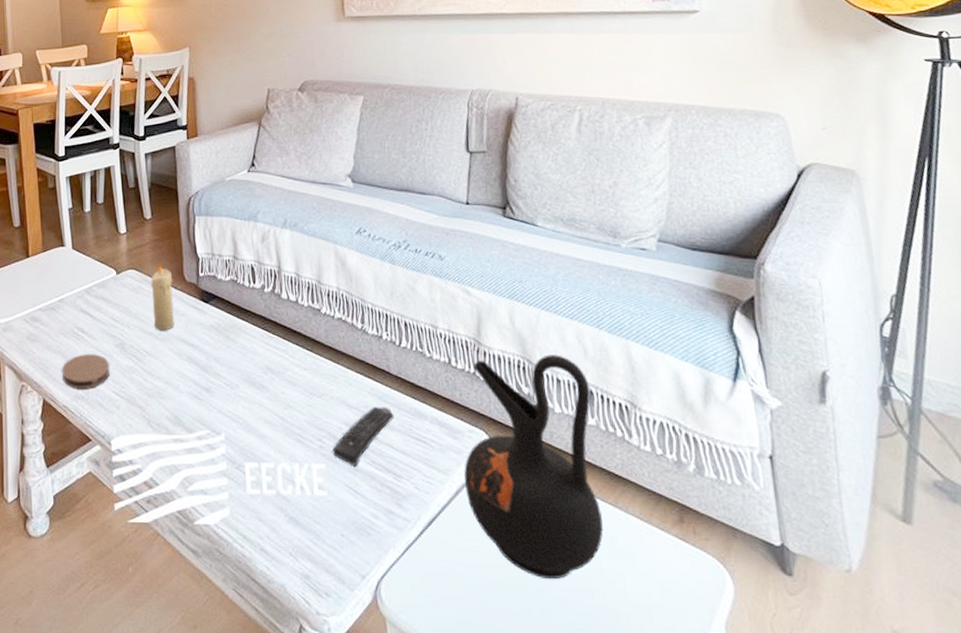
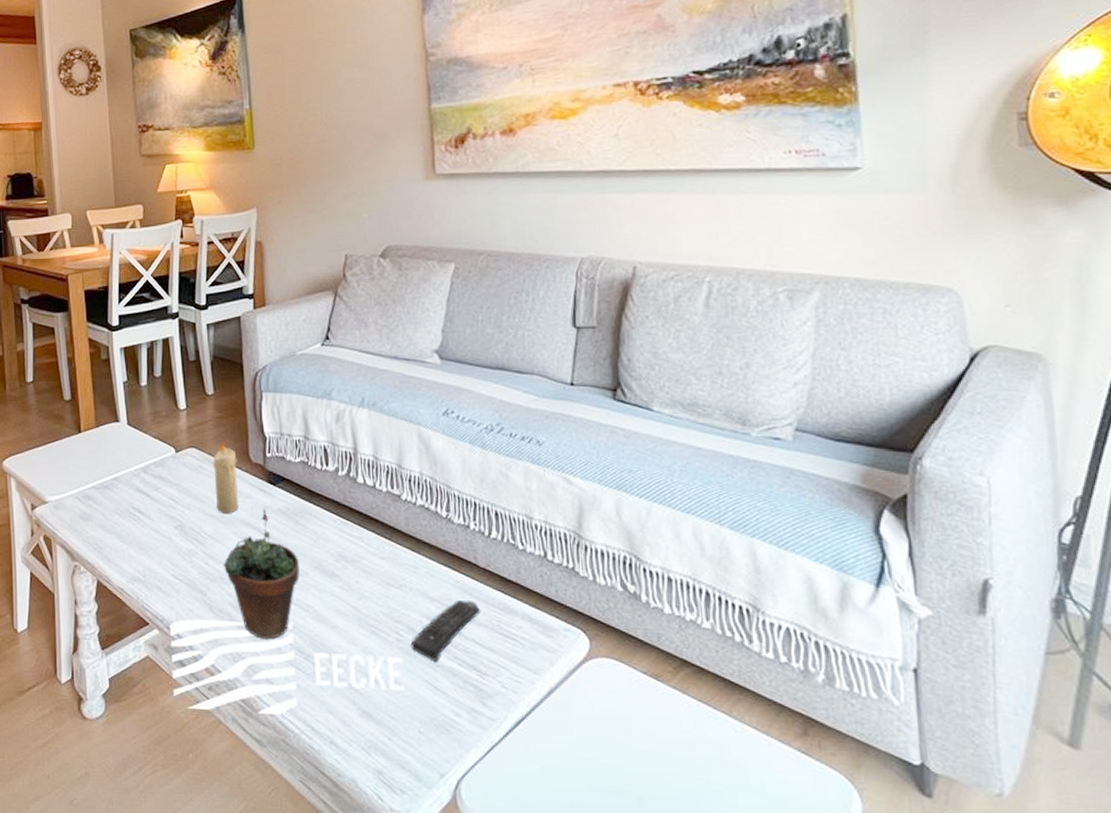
coaster: present [61,354,110,390] -> none [117,535,168,572]
succulent plant: none [161,325,231,451] -> present [224,508,300,639]
ceramic jug: present [464,354,603,580] -> none [557,551,714,788]

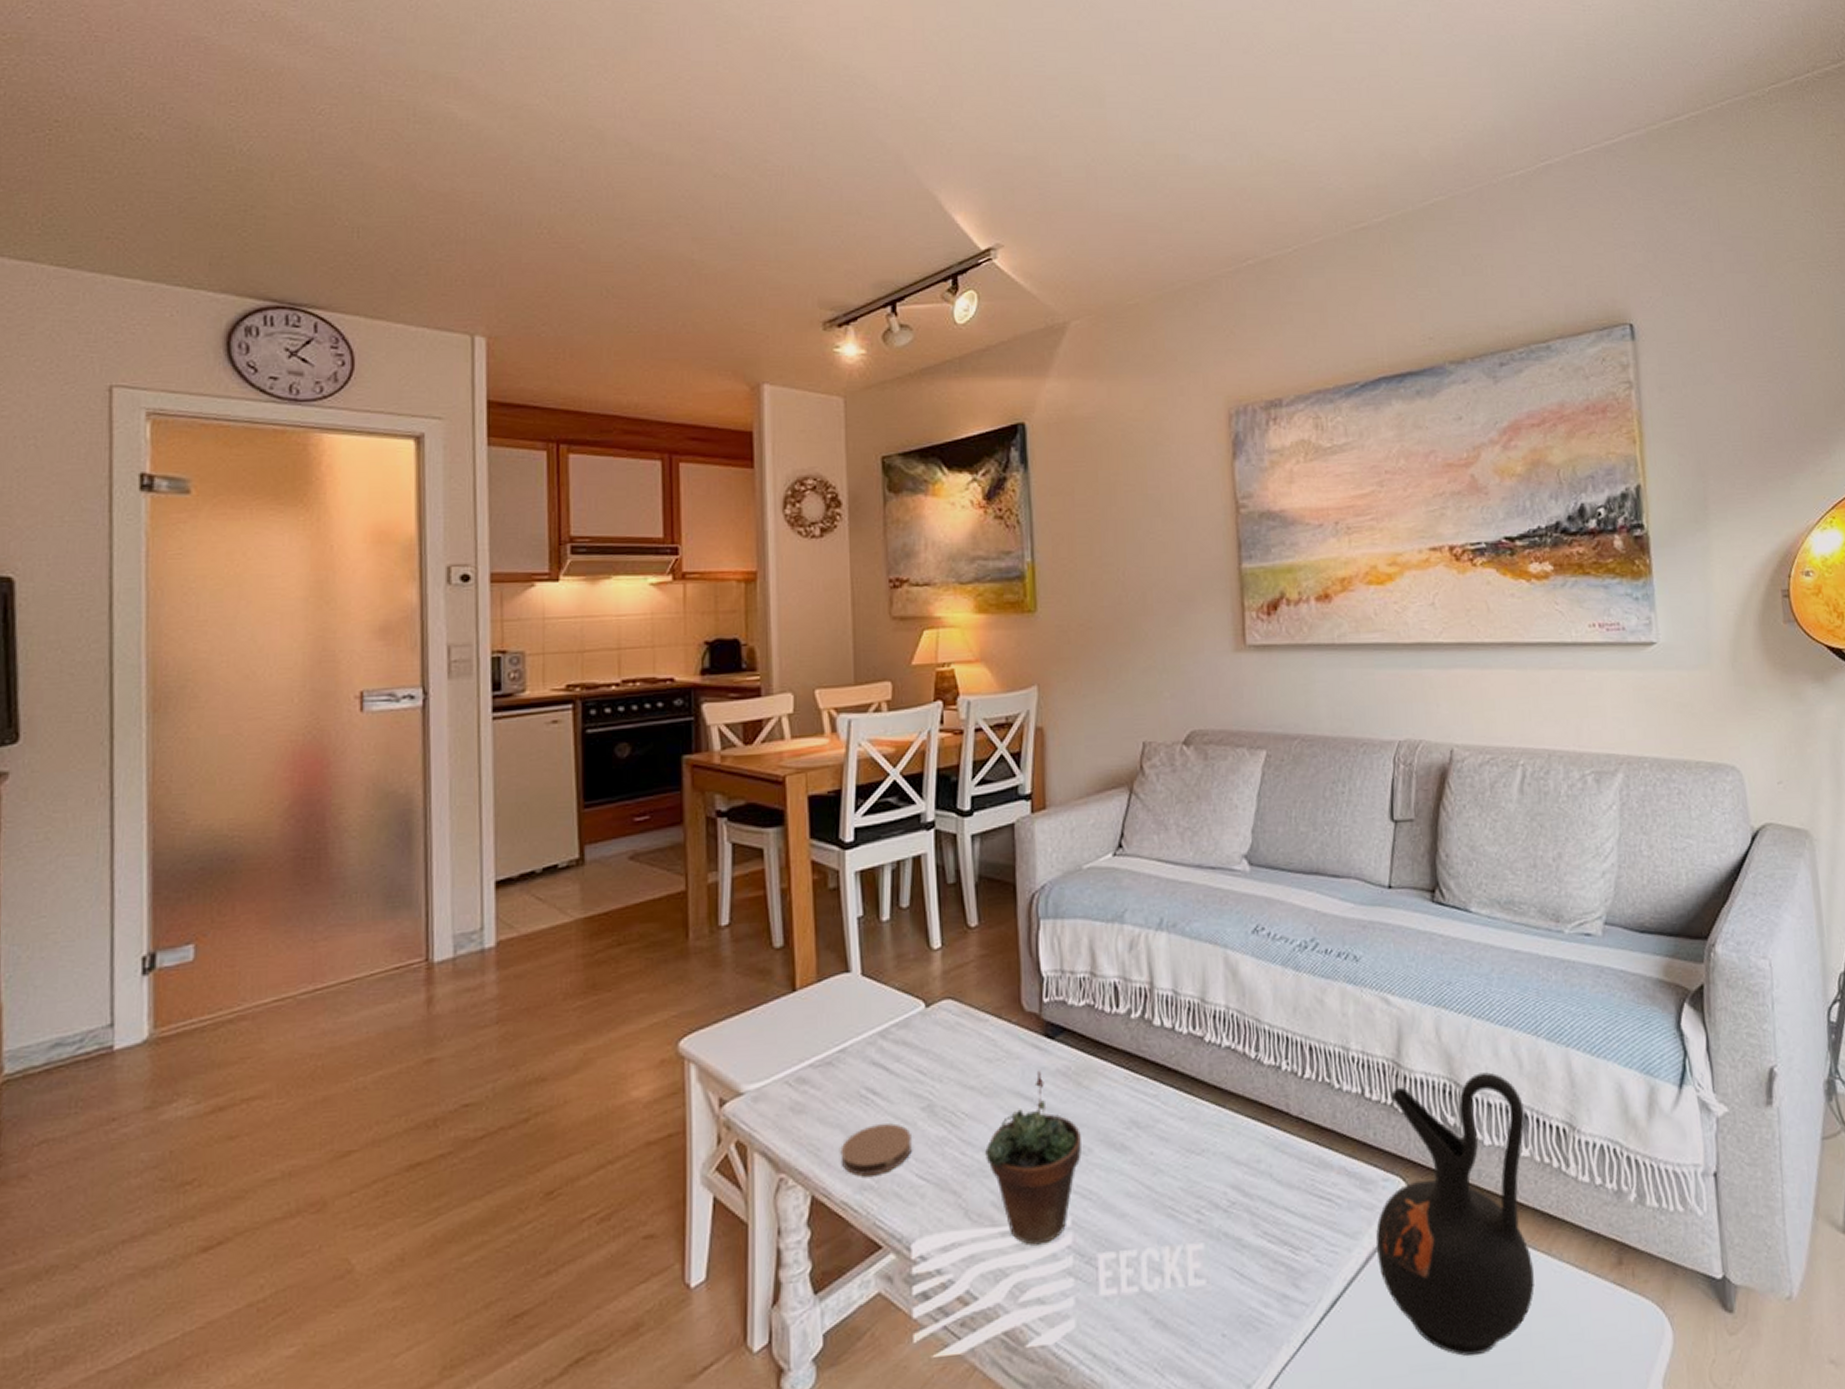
coaster: none [117,535,168,572] -> present [840,1123,912,1177]
candle: present [213,440,239,513] -> none [975,986,1006,1083]
remote control: present [410,600,481,662] -> none [1213,1159,1294,1242]
ceramic jug: none [557,551,714,788] -> present [1376,1072,1535,1356]

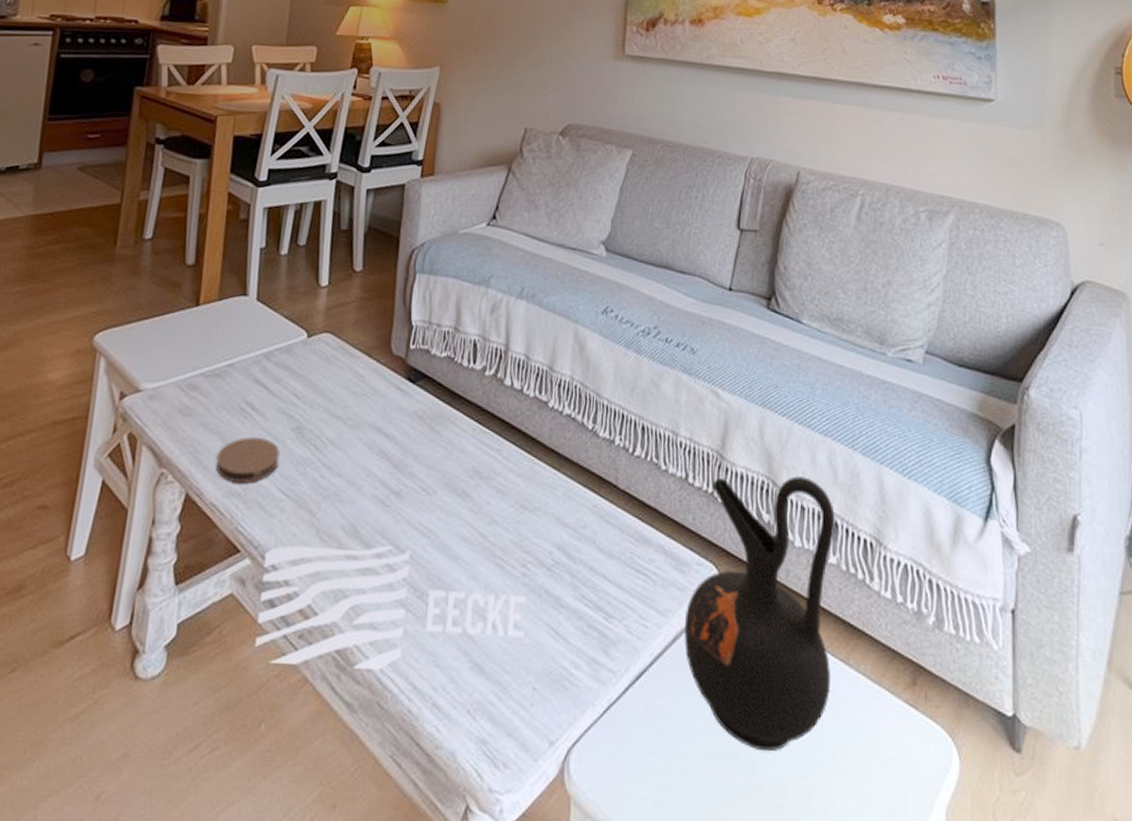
succulent plant: present [985,1070,1082,1245] -> none [341,410,428,573]

